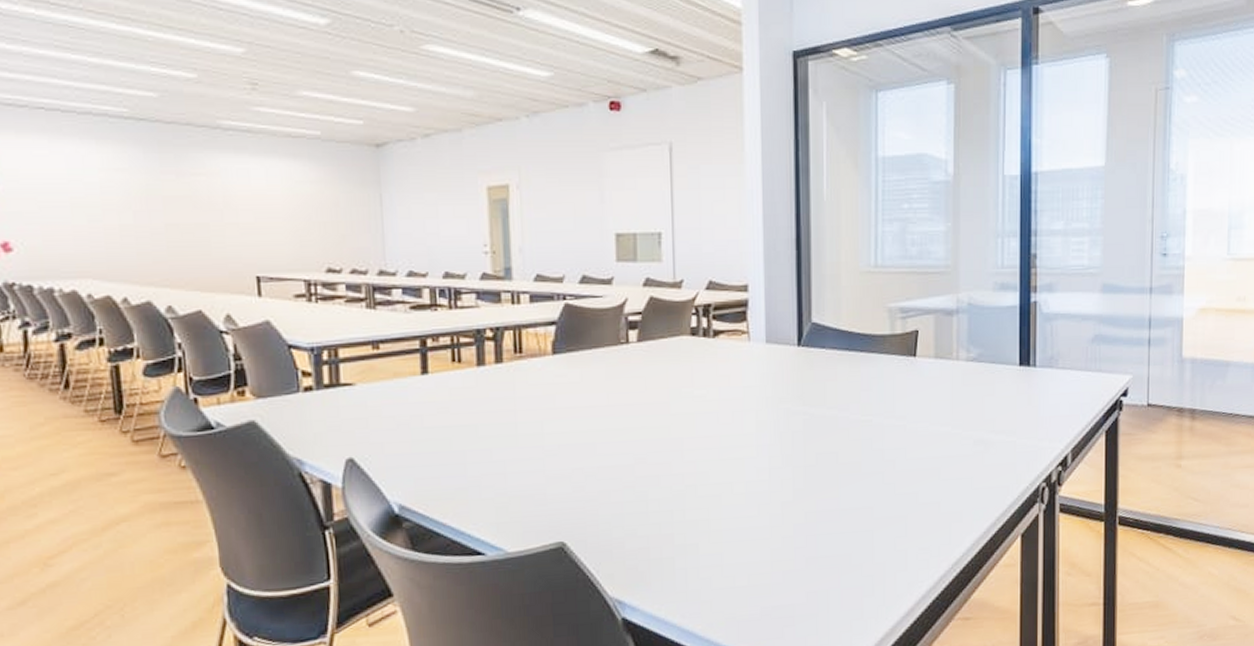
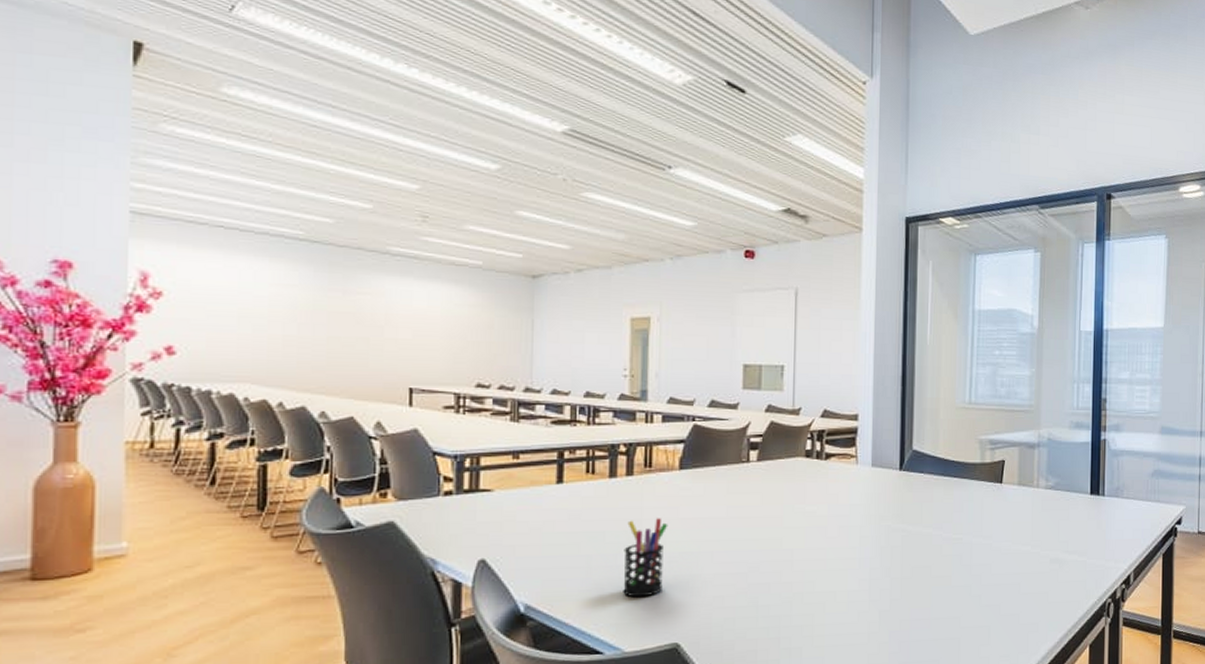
pen holder: none [499,408,545,495] -> present [623,518,668,598]

